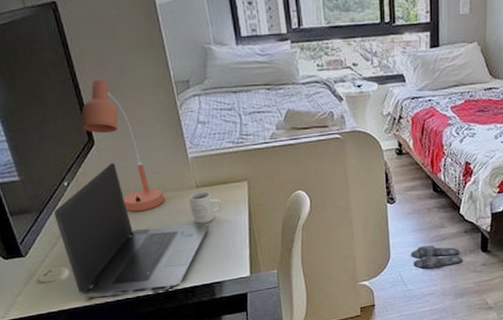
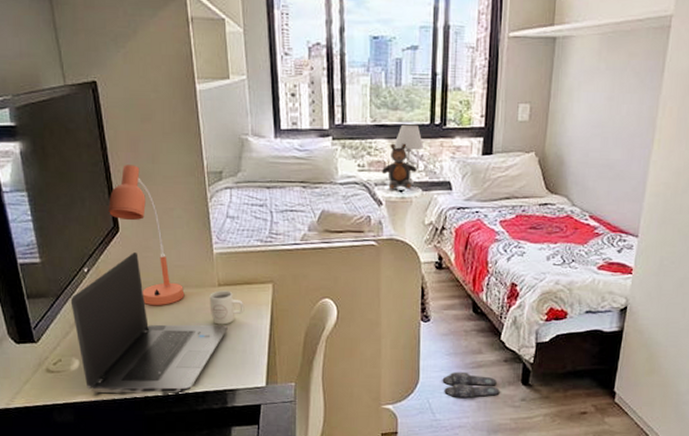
teddy bear: none [339,42,372,86] -> present [381,143,417,190]
table lamp: none [349,24,377,80] -> present [394,124,424,185]

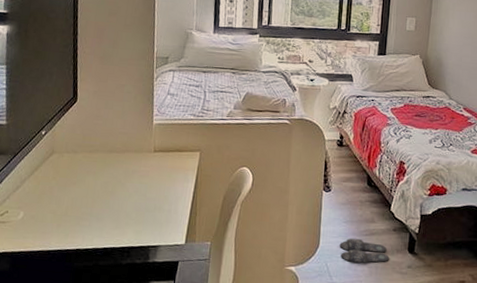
laptop computer: present [70,252,228,394] -> none [25,120,158,247]
desk lamp: present [107,165,185,306] -> none [70,48,125,167]
mug: present [209,290,245,325] -> none [144,156,174,187]
teddy bear: present [381,143,417,190] -> none [296,42,326,79]
table lamp: present [394,124,424,185] -> none [308,28,332,76]

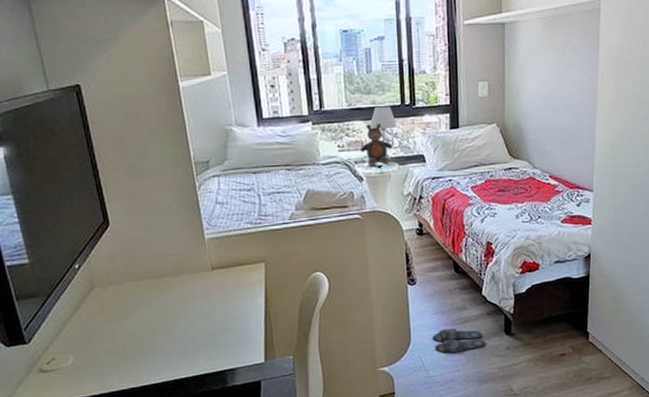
teddy bear: none [296,42,326,79] -> present [359,123,392,166]
table lamp: none [308,28,332,76] -> present [369,106,398,161]

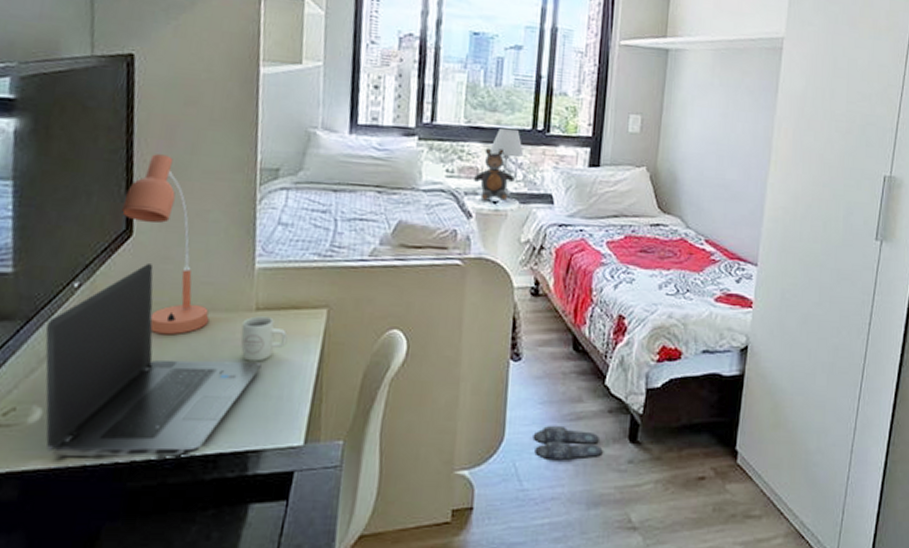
laptop computer: none [62,245,224,388] -> present [45,264,262,458]
desk lamp: none [97,161,179,295] -> present [120,154,210,335]
mug: none [203,273,239,307] -> present [240,316,288,362]

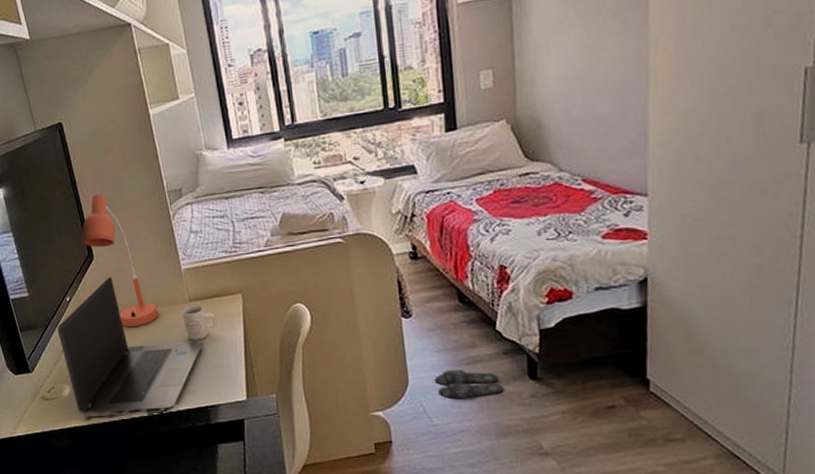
teddy bear: present [473,147,515,201] -> none [338,133,376,183]
table lamp: present [489,127,524,197] -> none [348,112,381,175]

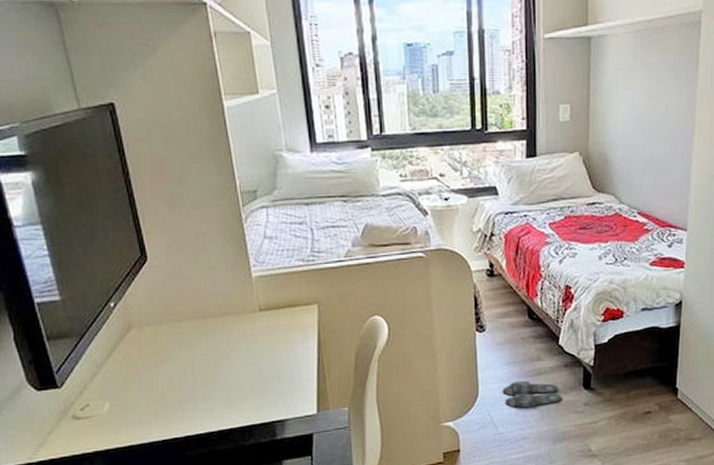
laptop computer: present [57,277,203,418] -> none [96,282,272,438]
desk lamp: present [82,194,159,328] -> none [133,189,223,338]
mug: present [182,305,217,341] -> none [250,315,289,352]

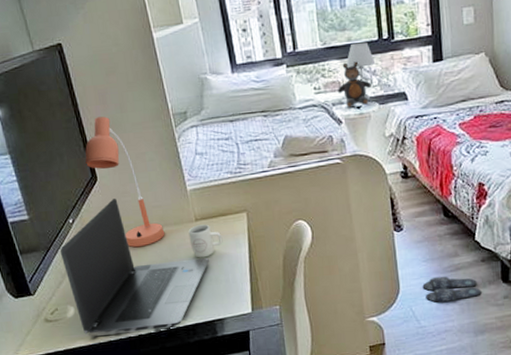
laptop computer: none [96,282,272,438] -> present [60,199,209,337]
desk lamp: none [133,189,223,338] -> present [85,116,165,248]
mug: none [250,315,289,352] -> present [188,224,223,258]
teddy bear: none [424,150,461,199] -> present [337,61,371,108]
table lamp: none [435,131,467,193] -> present [346,42,376,101]

